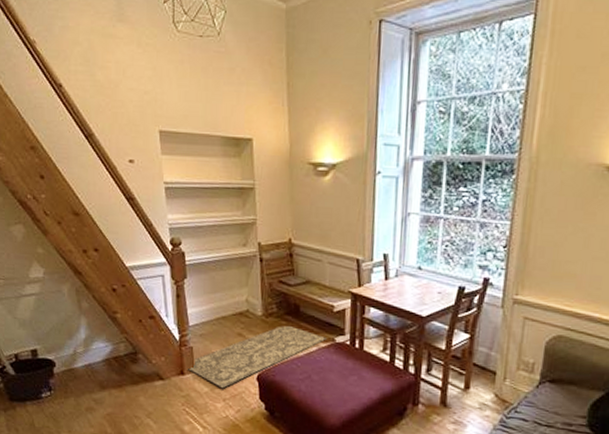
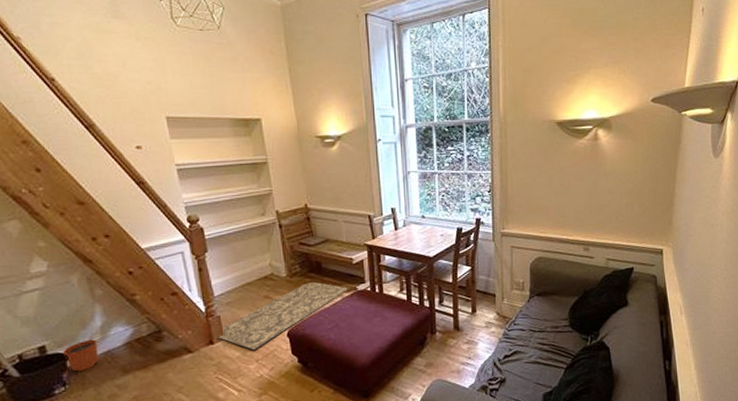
plant pot: none [52,349,81,380] -> present [63,339,99,372]

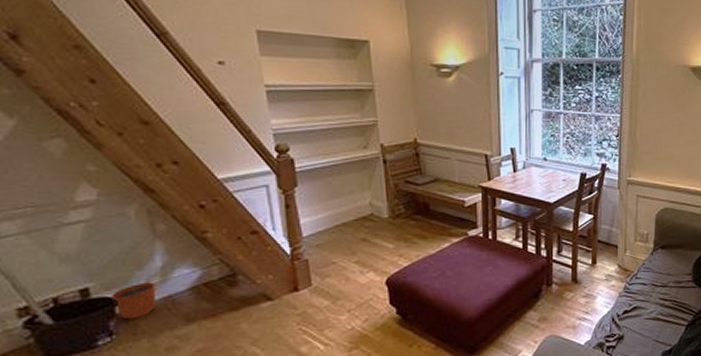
rug: present [216,281,349,351] -> none [301,224,459,300]

